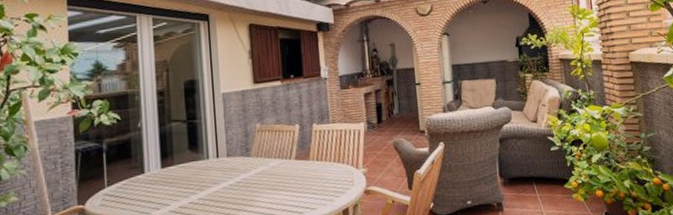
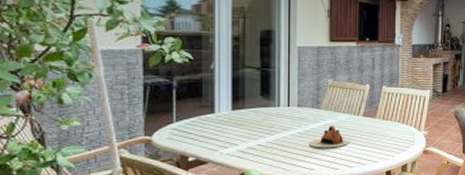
teapot: none [242,173,285,200] -> present [310,126,351,148]

